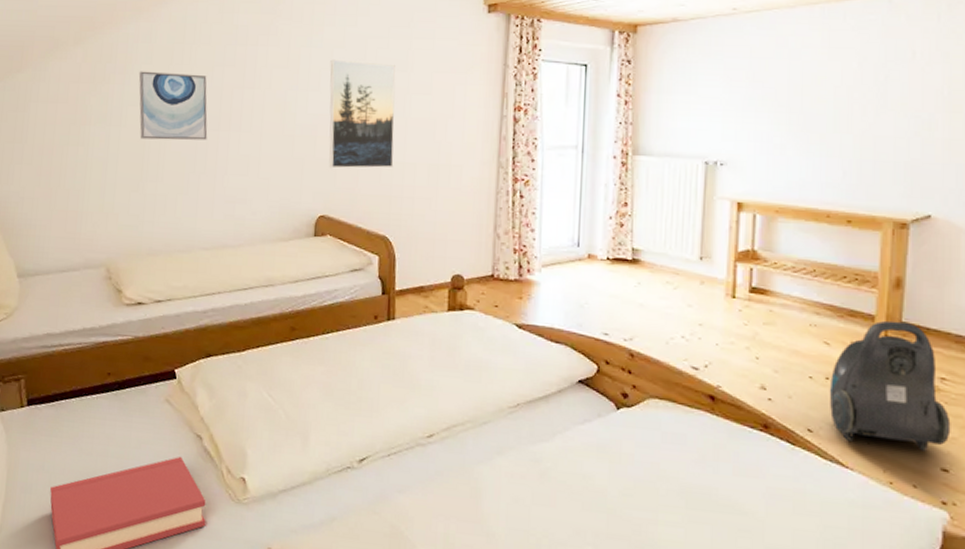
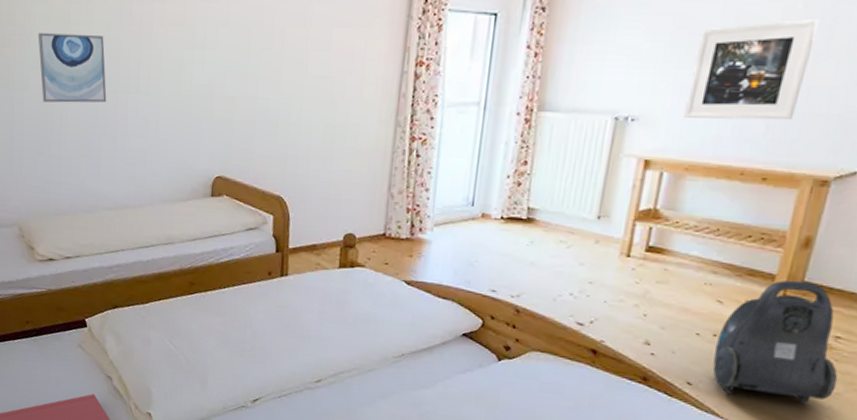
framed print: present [329,59,396,169] -> none [225,15,294,129]
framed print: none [768,77,874,167] -> present [684,20,820,121]

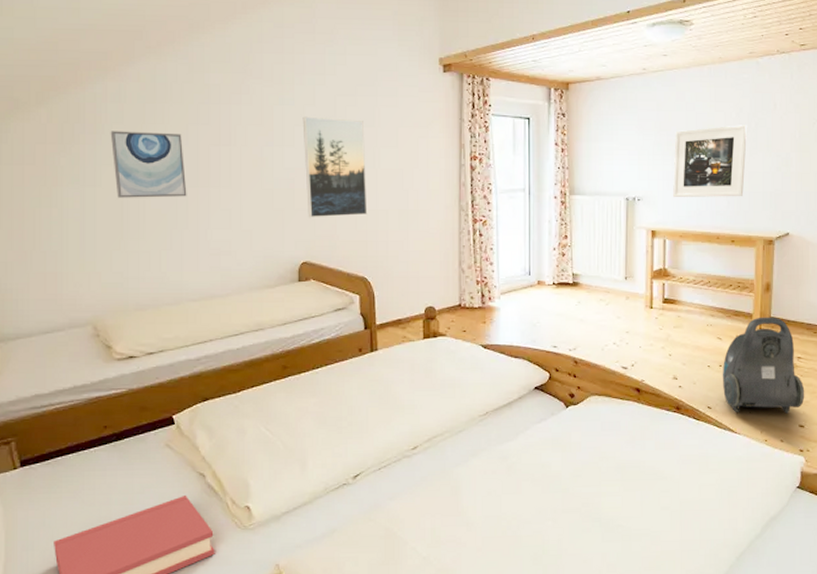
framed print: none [225,15,294,129] -> present [302,116,368,218]

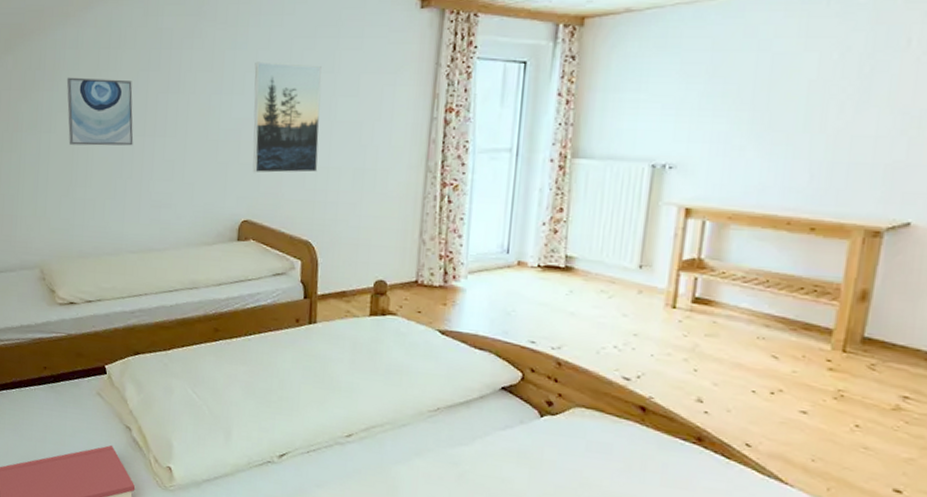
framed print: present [673,125,748,197] -> none [724,69,858,170]
vacuum cleaner: present [722,317,805,414] -> none [772,334,910,471]

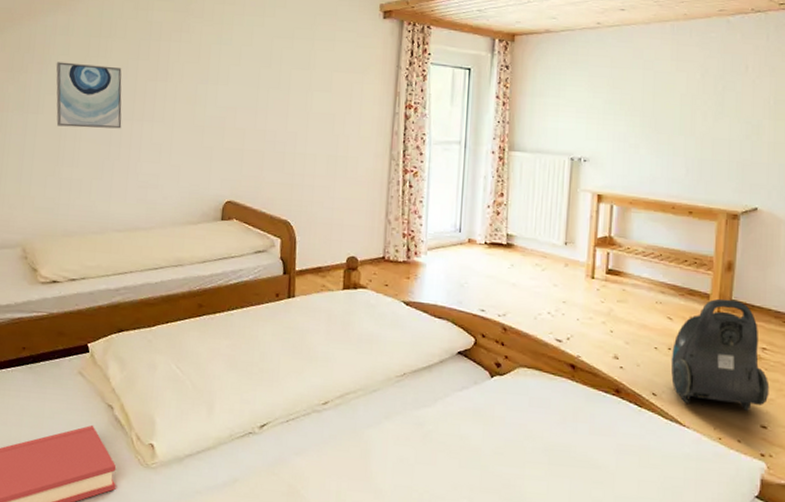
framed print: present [252,61,321,173] -> none [236,56,299,158]
vacuum cleaner: none [772,334,910,471] -> present [671,298,770,411]

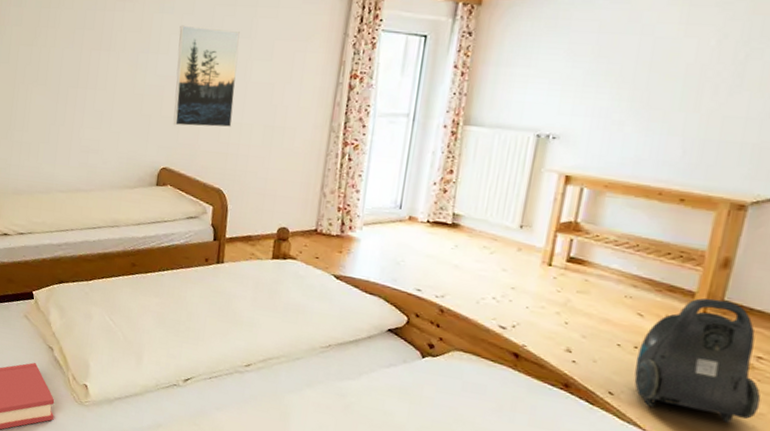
wall art: present [56,62,122,129] -> none [9,32,69,96]
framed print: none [236,56,299,158] -> present [173,25,240,128]

